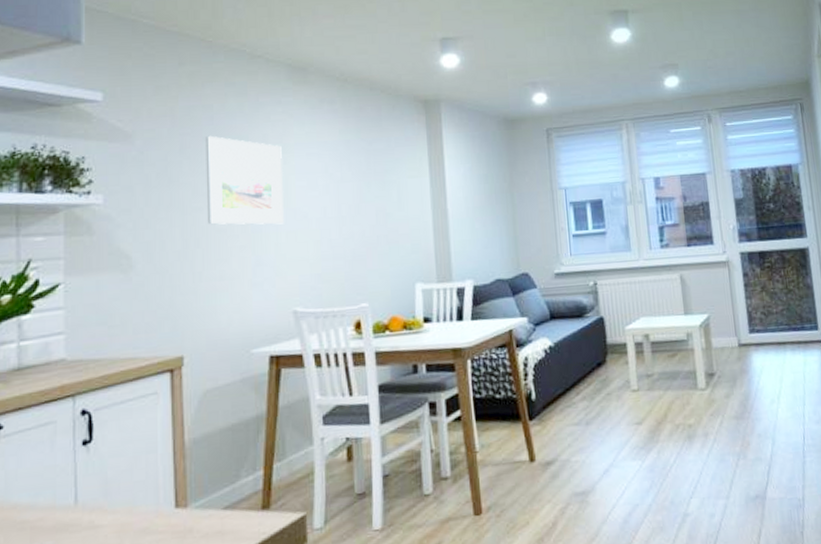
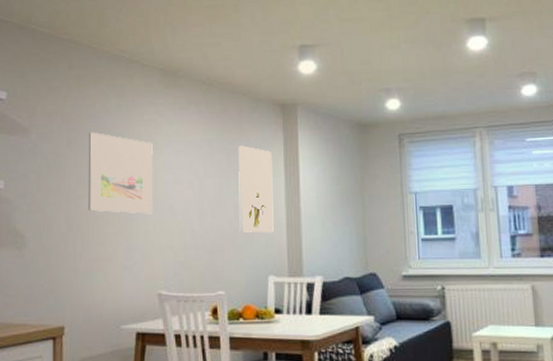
wall art: none [378,145,420,239] -> present [238,145,274,233]

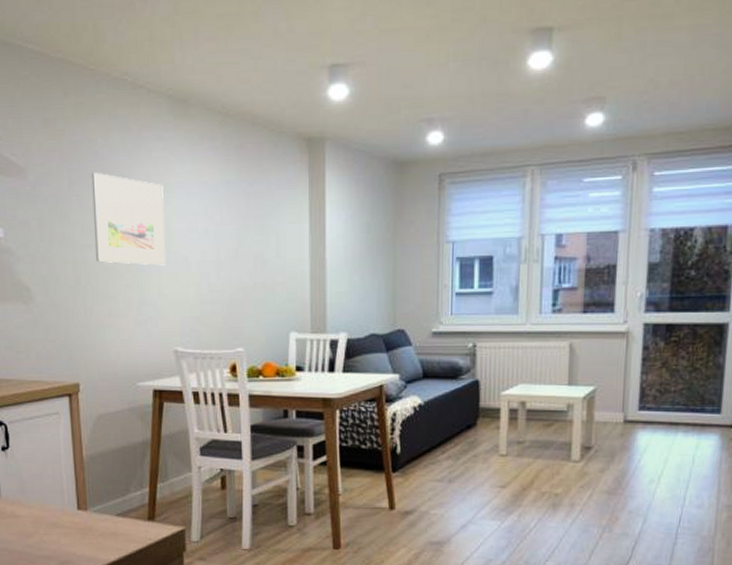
wall art: present [238,145,274,233] -> none [258,187,296,287]

